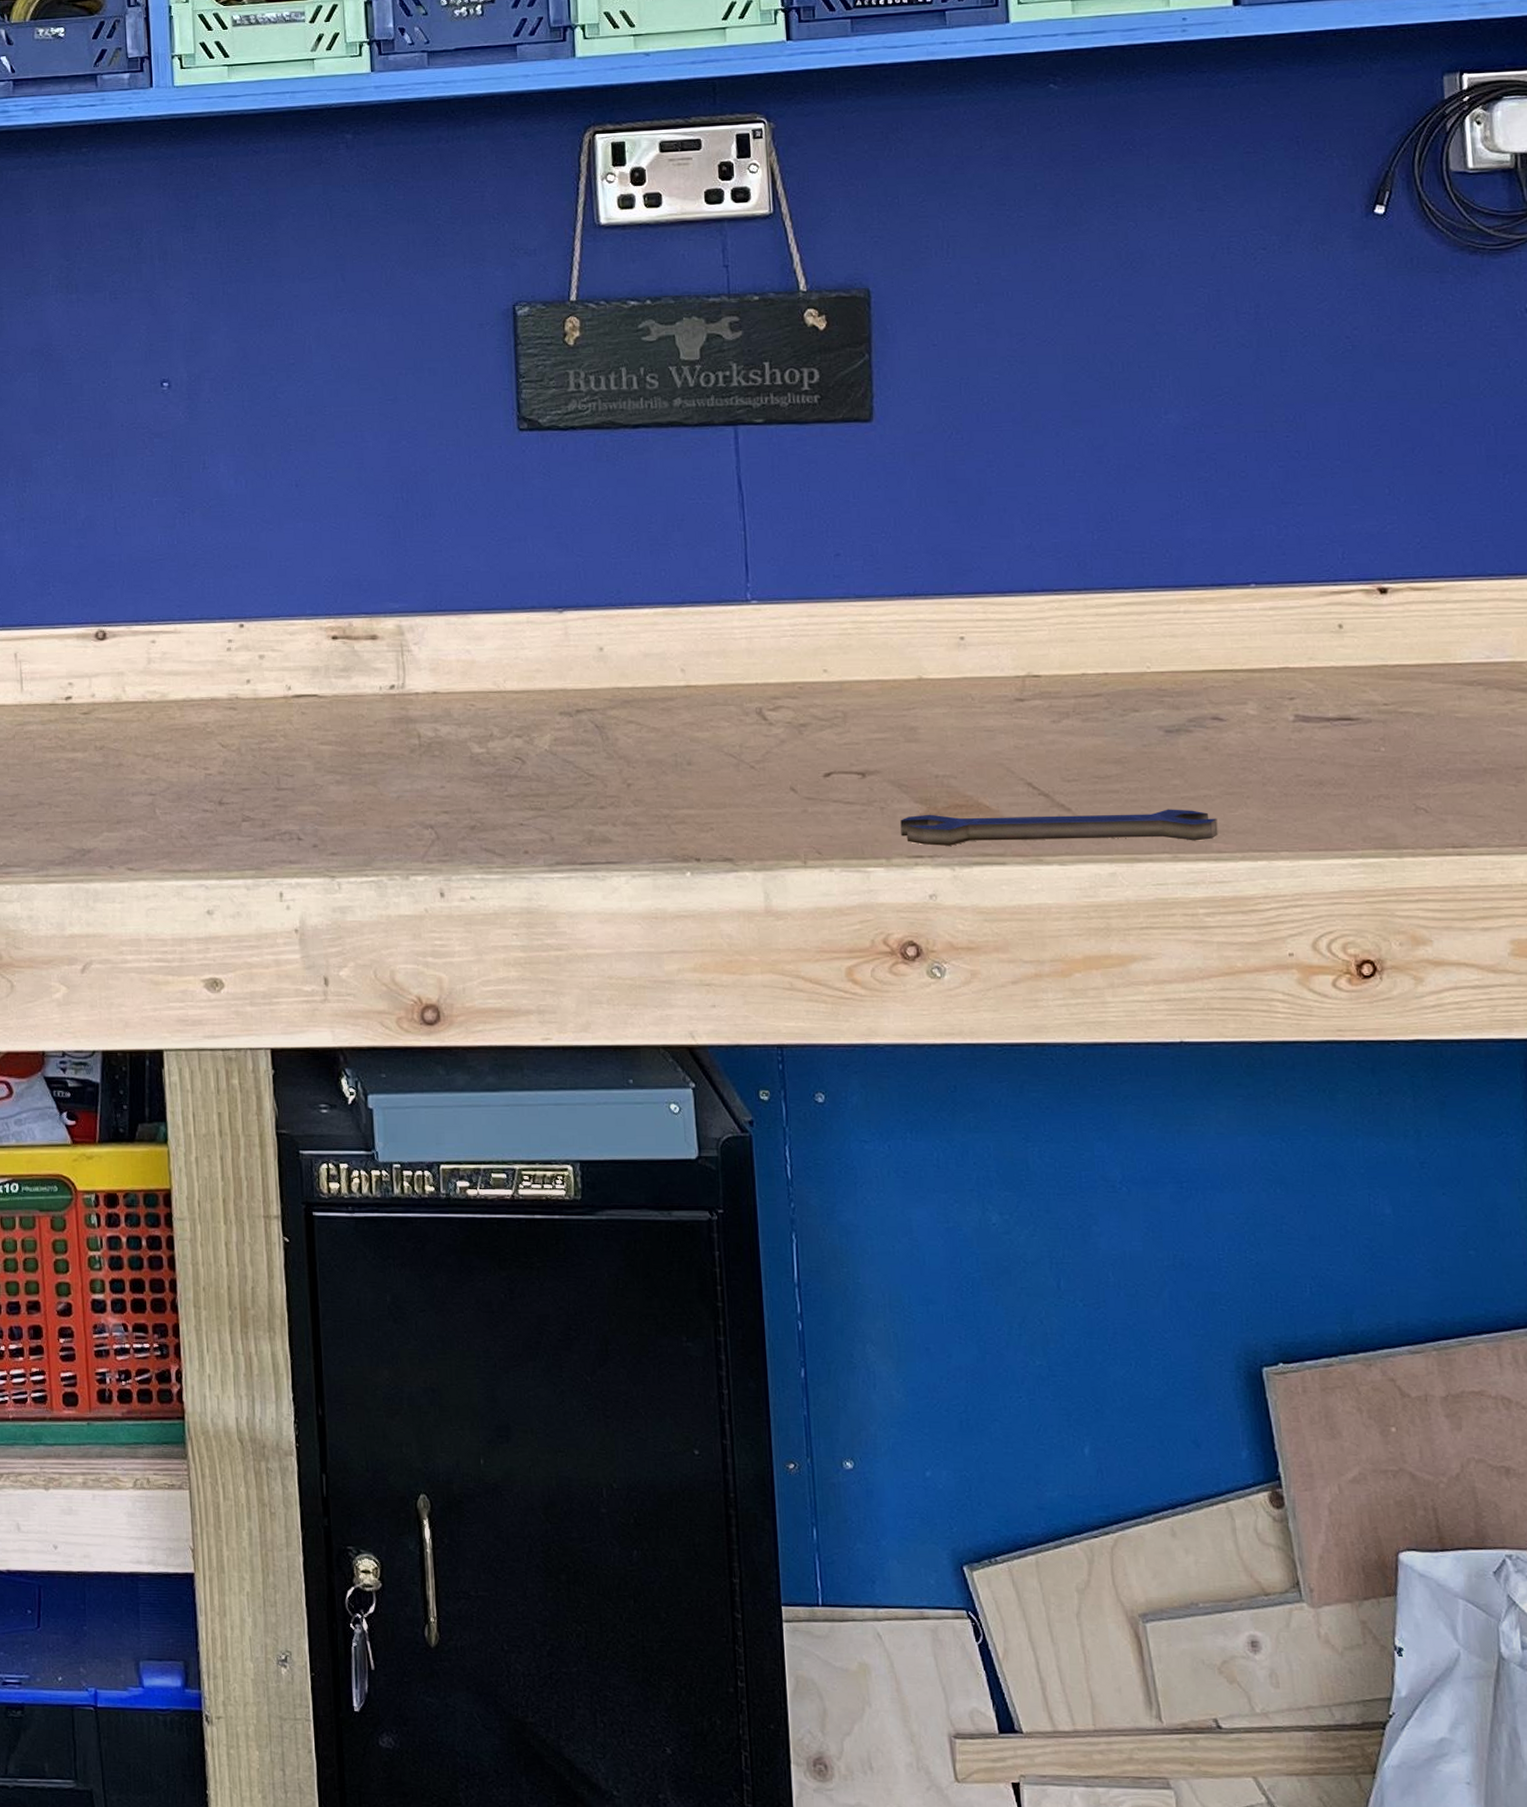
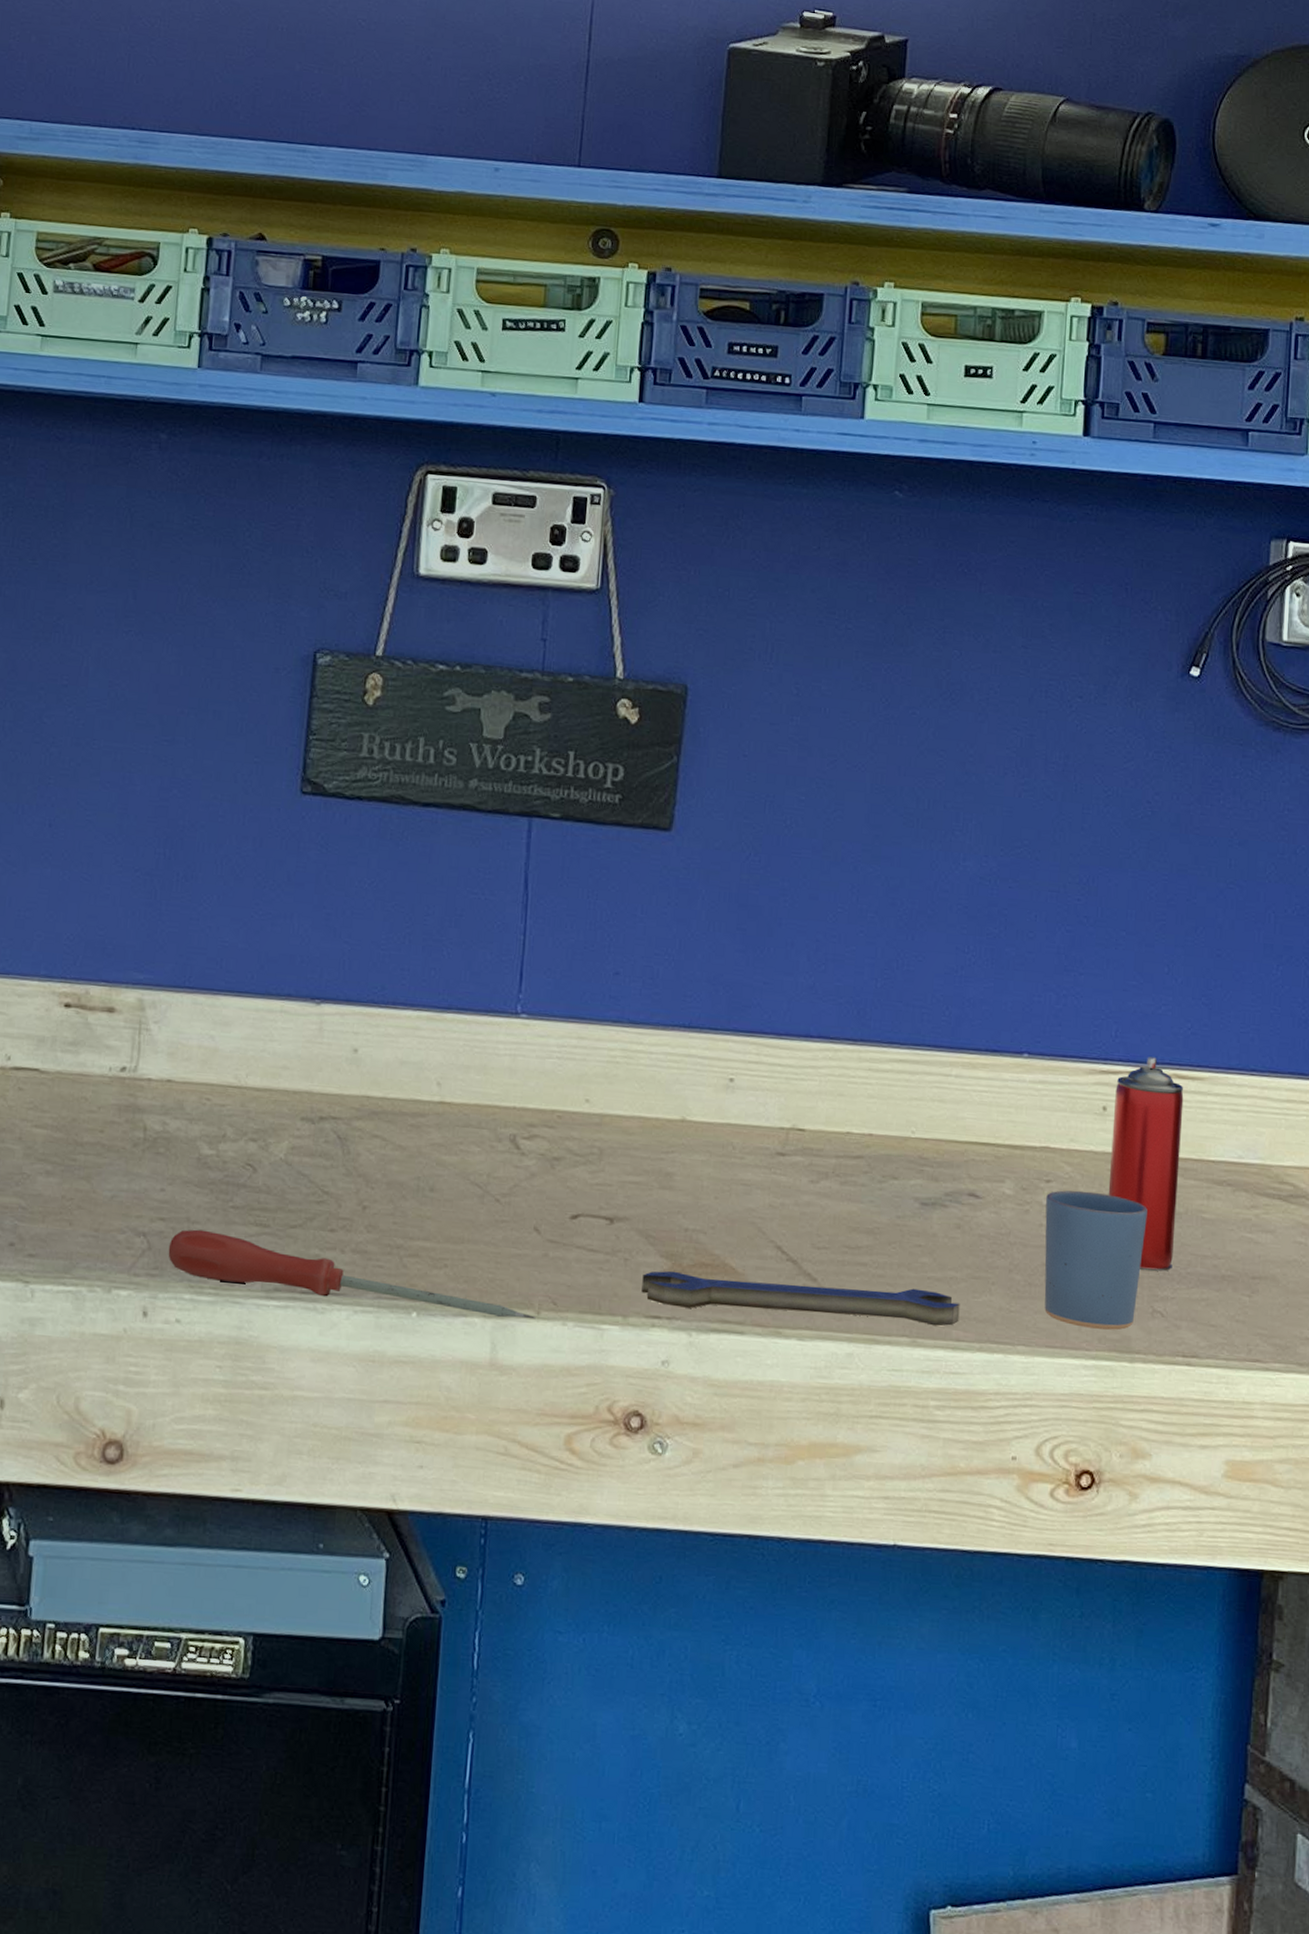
screwdriver: none [455,818,803,870] -> present [168,1229,536,1320]
mug: none [1291,704,1399,829] -> present [1044,1190,1147,1331]
aerosol can: none [1349,573,1431,772] -> present [1108,1057,1184,1272]

